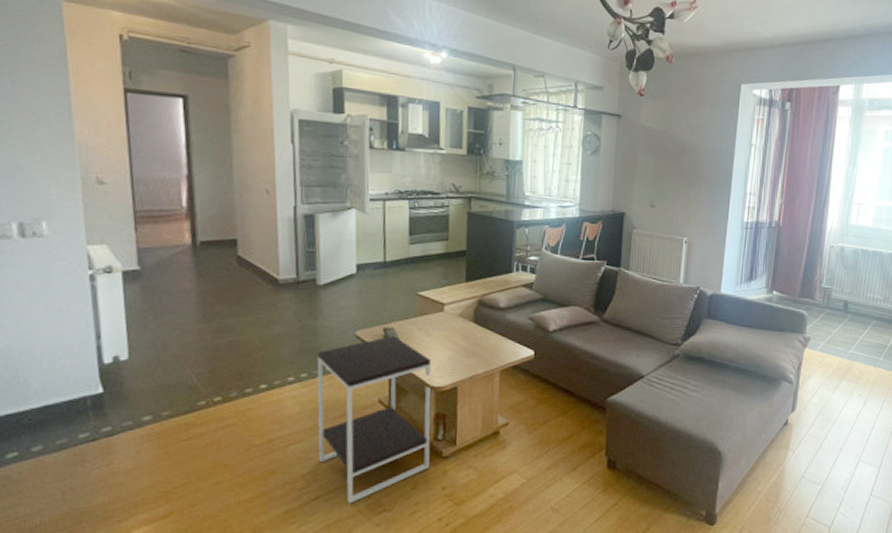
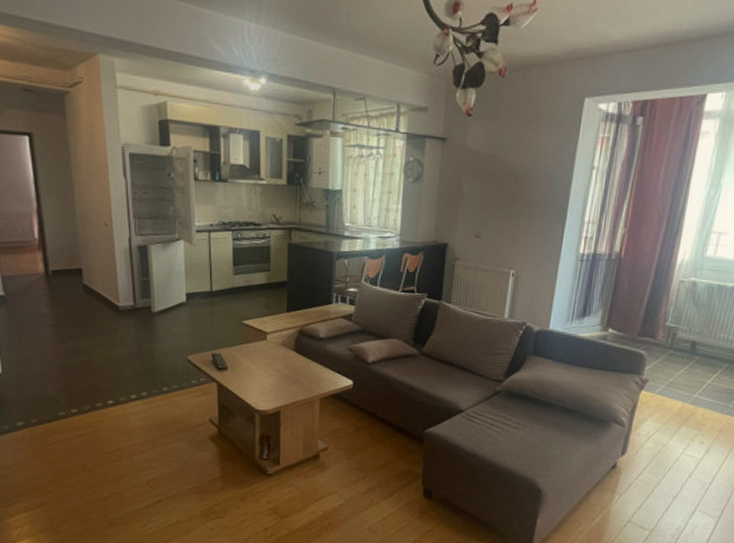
side table: present [317,336,432,504] -> none [155,361,256,509]

